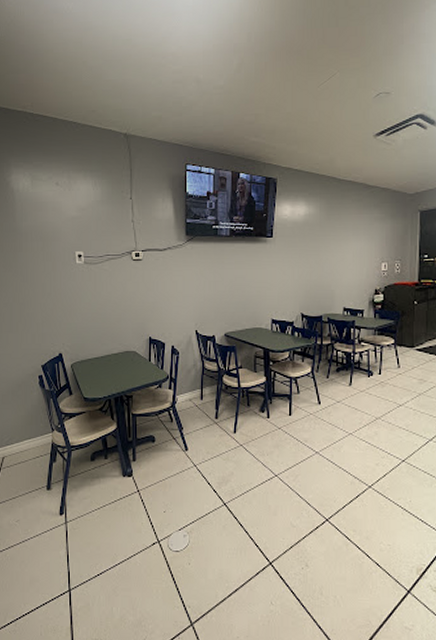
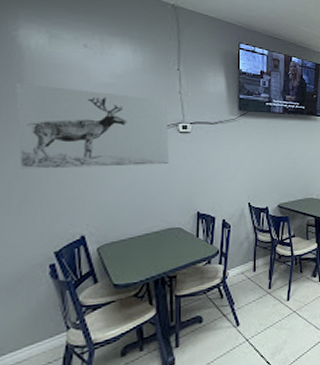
wall art: none [11,221,125,295] -> present [15,82,170,169]

